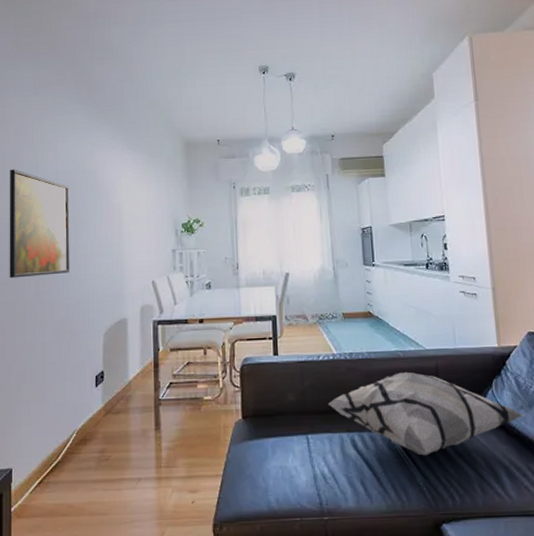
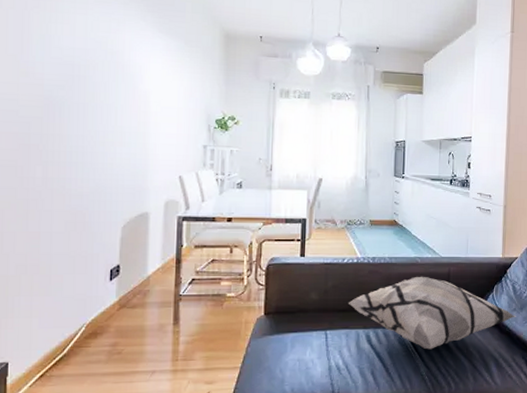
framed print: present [9,169,70,278] -> none [10,37,88,162]

